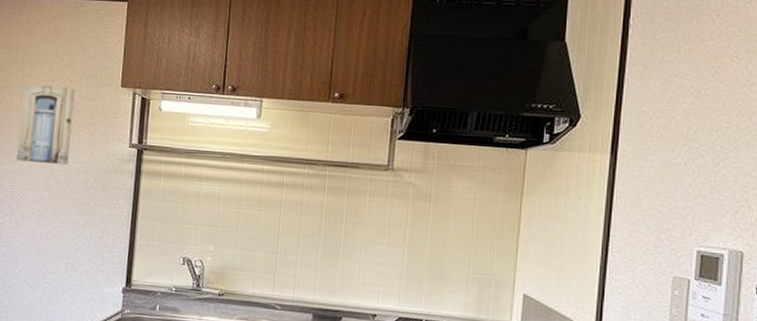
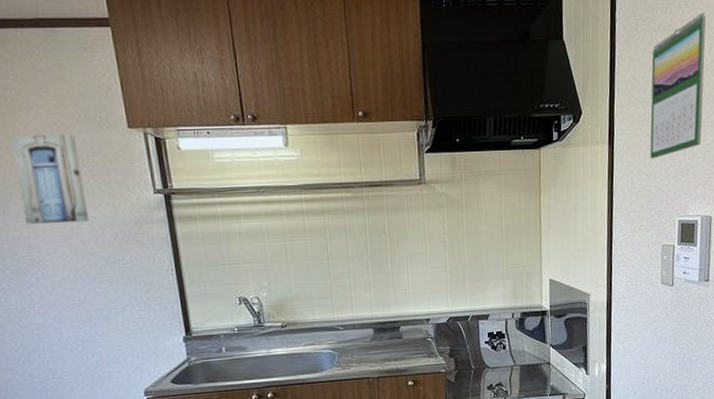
calendar: none [663,24,744,176] -> present [650,12,706,159]

